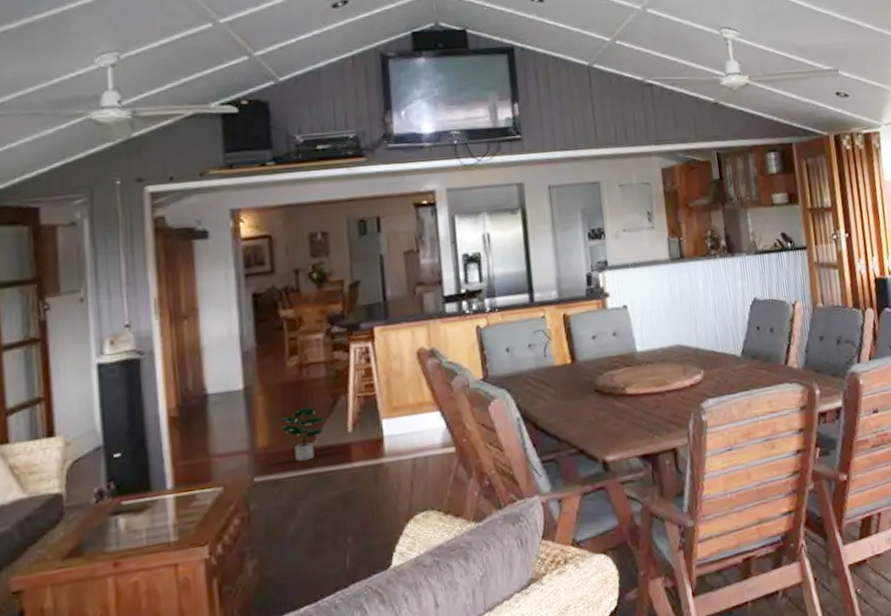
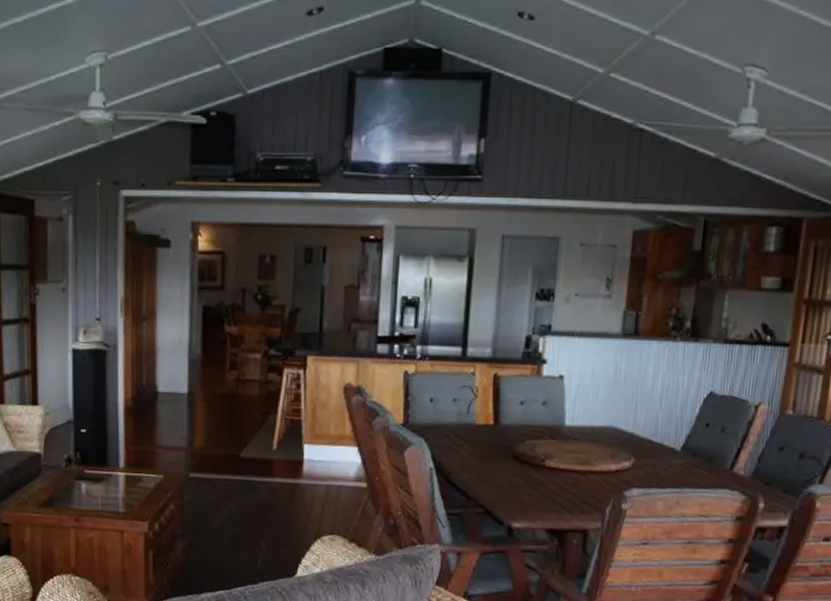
potted plant: present [278,407,328,462] -> none [214,419,257,467]

